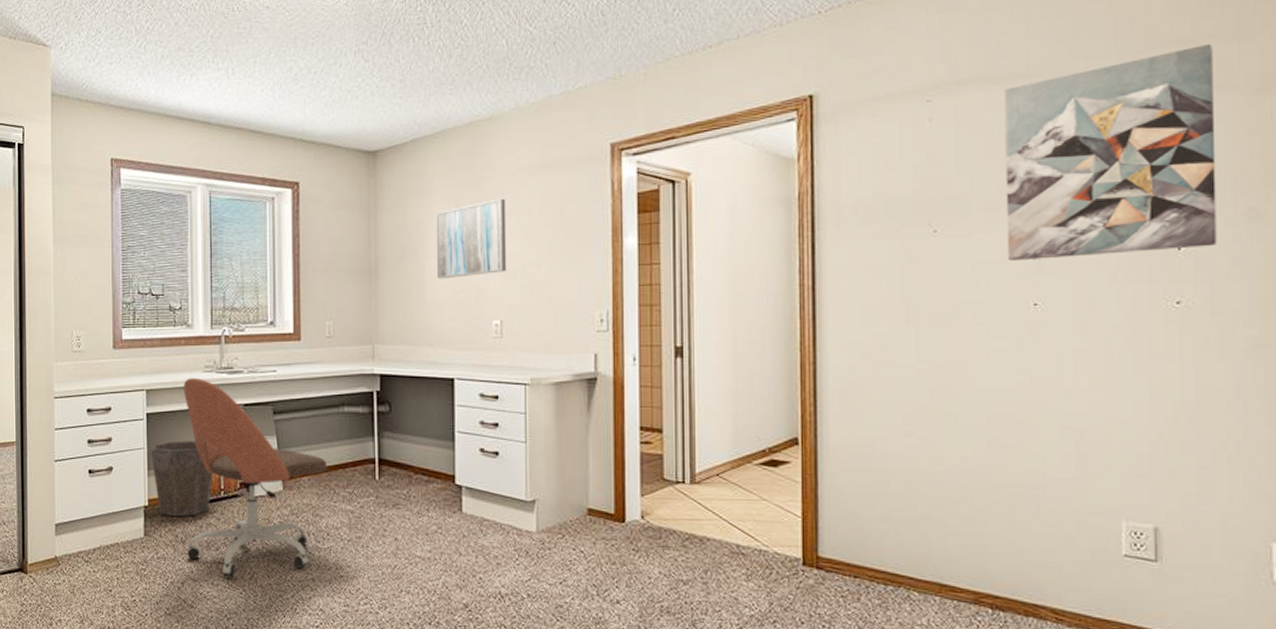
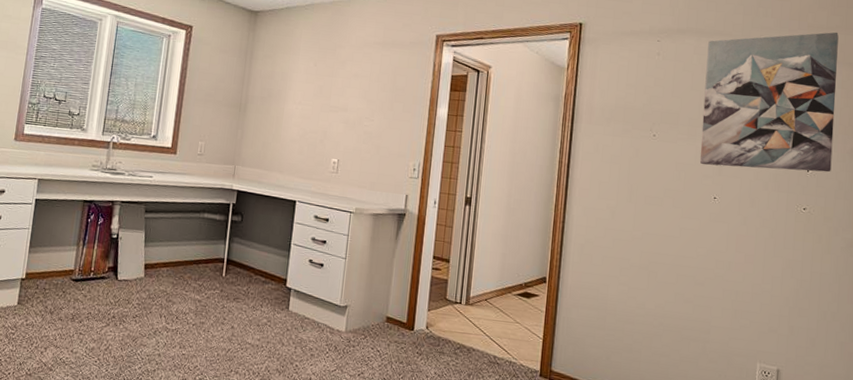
waste bin: present [149,441,213,517] -> none [33,225,86,291]
office chair: present [183,377,328,578] -> none [52,173,185,347]
wall art: present [436,198,507,280] -> none [292,63,354,122]

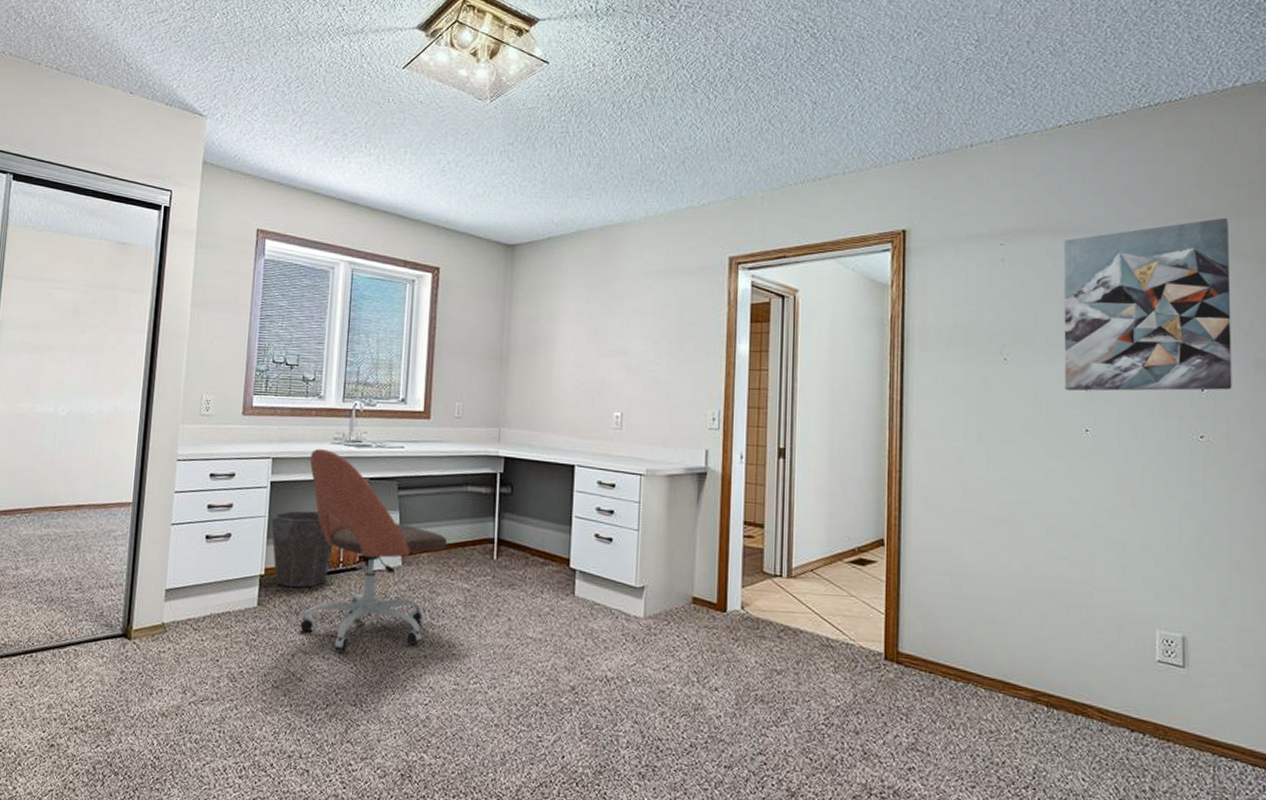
waste bin: none [33,225,86,291] -> present [271,510,333,588]
office chair: none [52,173,185,347] -> present [299,448,448,652]

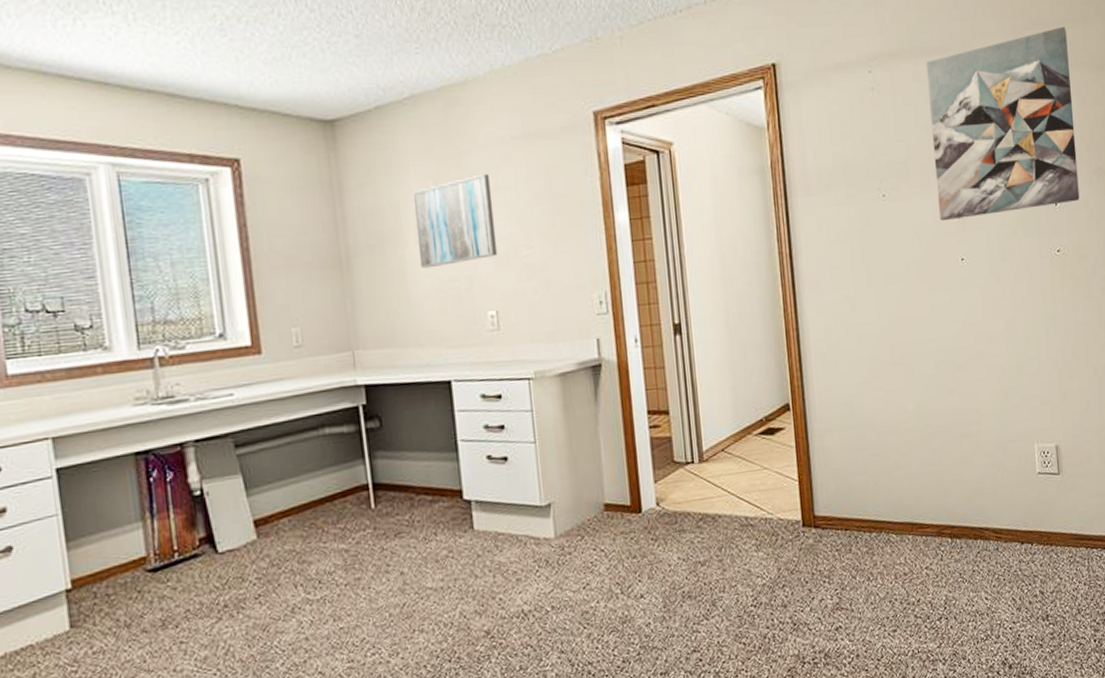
waste bin: present [271,510,333,588] -> none [65,495,162,598]
office chair: present [299,448,448,652] -> none [106,414,312,658]
wall art: none [564,298,632,370] -> present [412,173,498,269]

